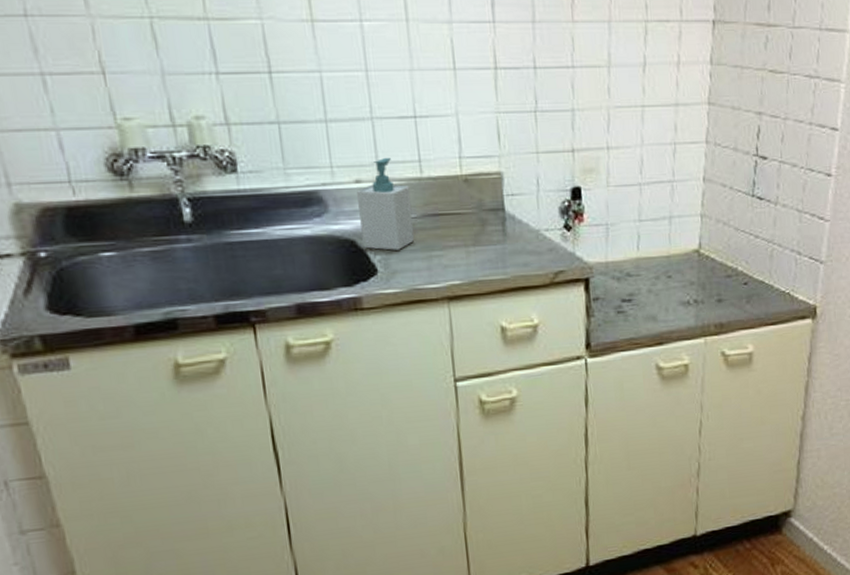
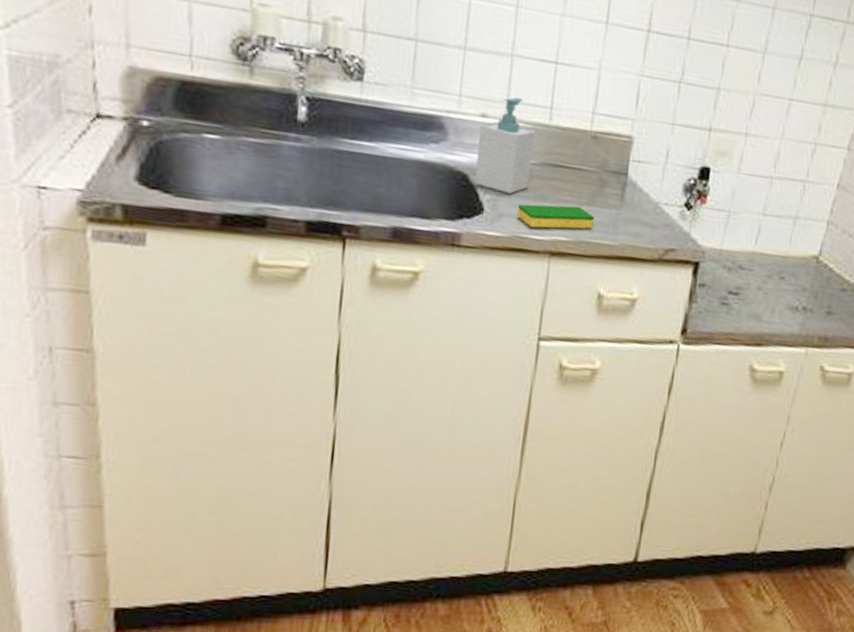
dish sponge: none [409,248,484,277] -> present [517,204,595,229]

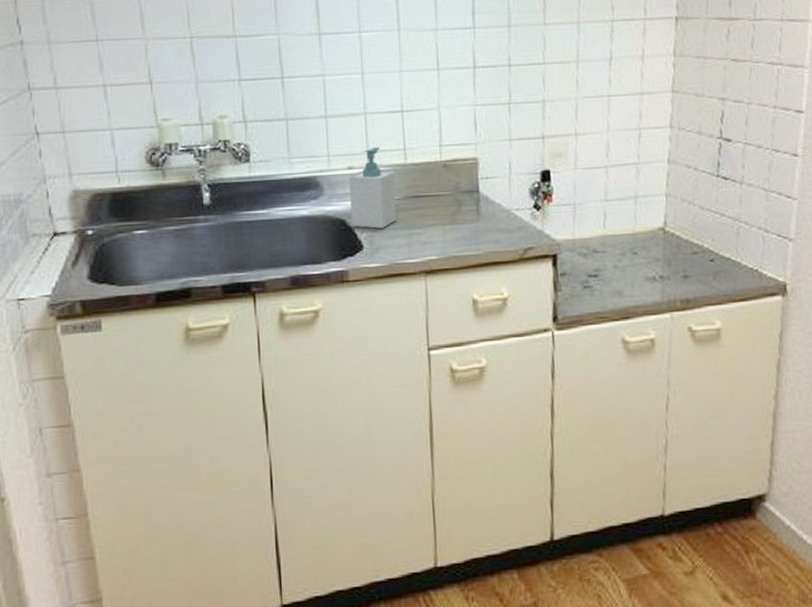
dish sponge: present [517,204,595,229] -> none [391,227,459,253]

